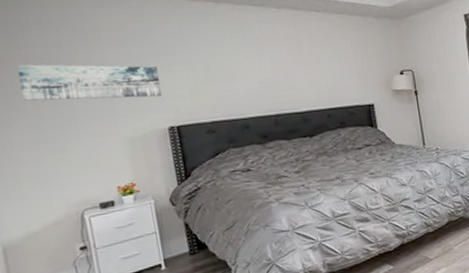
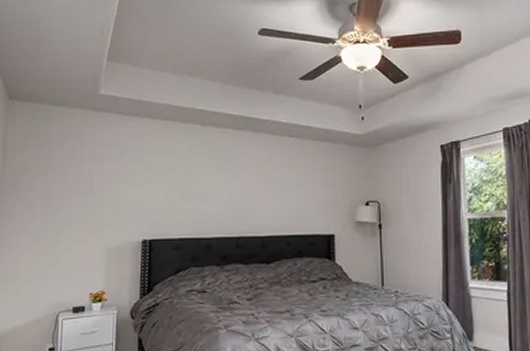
wall art: present [17,64,162,101] -> none [35,173,144,210]

